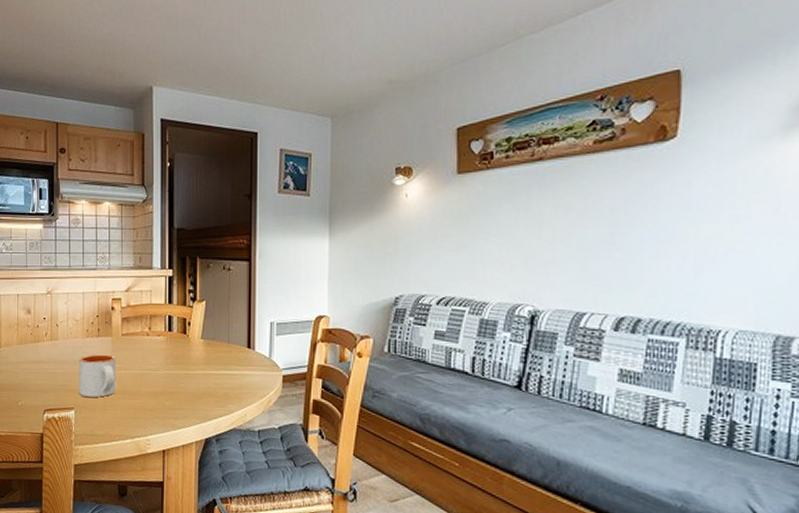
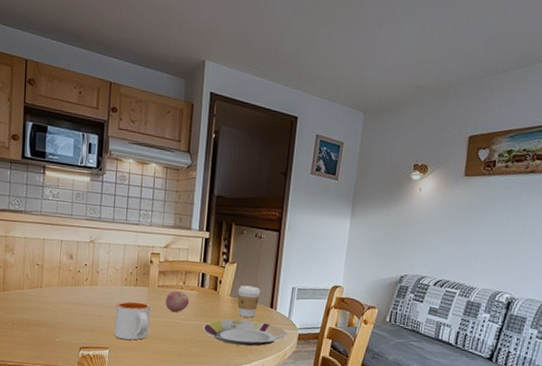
apple: none [131,338,156,363] -> present [165,291,189,313]
plate: none [173,364,270,394] -> present [202,319,287,346]
coffee cup: none [209,325,235,361] -> present [237,285,261,318]

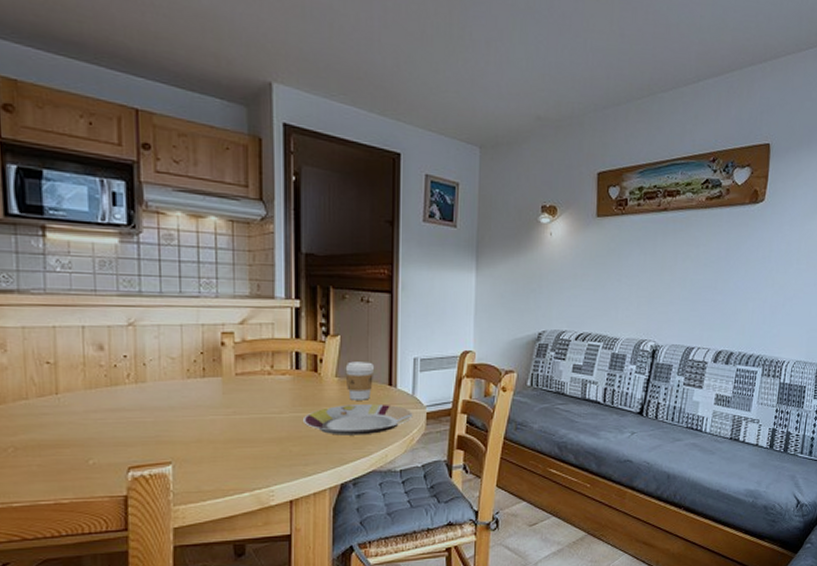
mug: present [114,301,150,340] -> none [176,397,228,449]
apple: present [165,291,189,313] -> none [247,378,281,406]

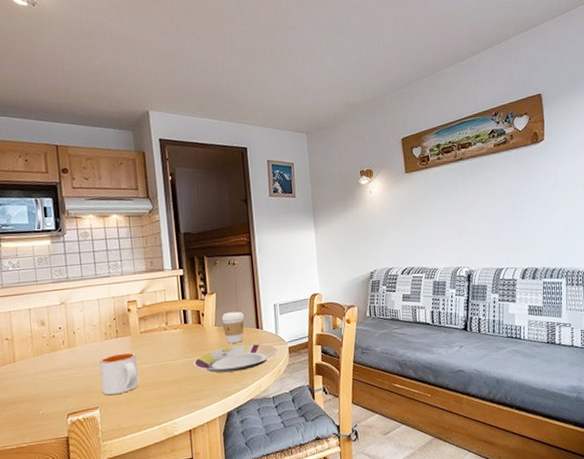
mug: none [176,397,228,449] -> present [99,352,139,396]

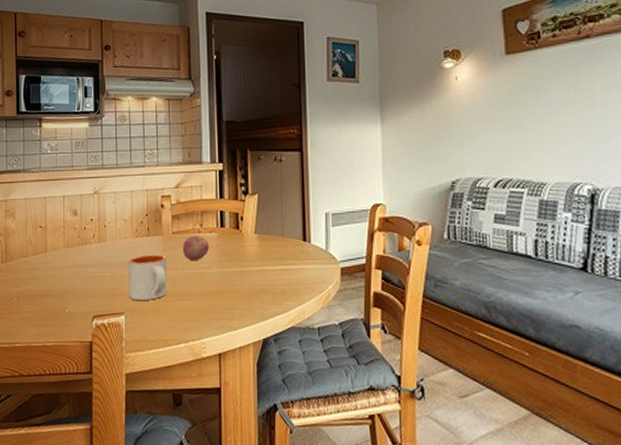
apple: none [150,333,175,355] -> present [182,236,209,261]
plate: present [193,344,278,373] -> none [227,259,328,291]
coffee cup: present [221,311,245,344] -> none [263,218,290,256]

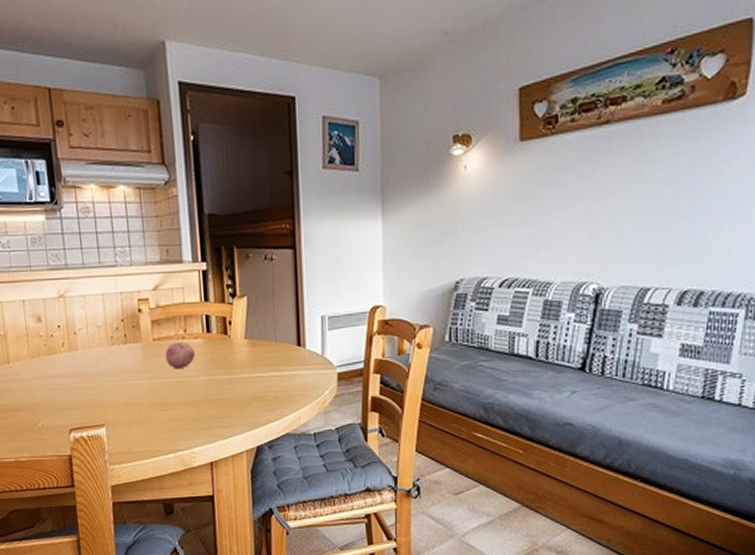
mug: present [128,254,167,301] -> none [104,363,151,413]

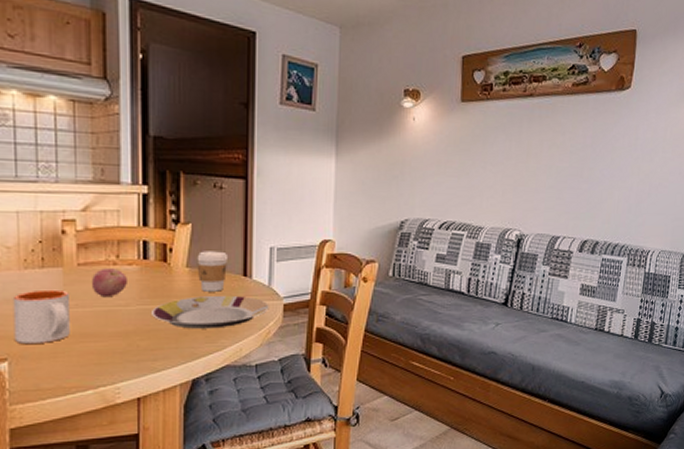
mug: none [104,363,151,413] -> present [12,289,70,345]
plate: none [216,365,324,398] -> present [150,295,269,329]
coffee cup: none [253,322,283,362] -> present [197,251,229,292]

